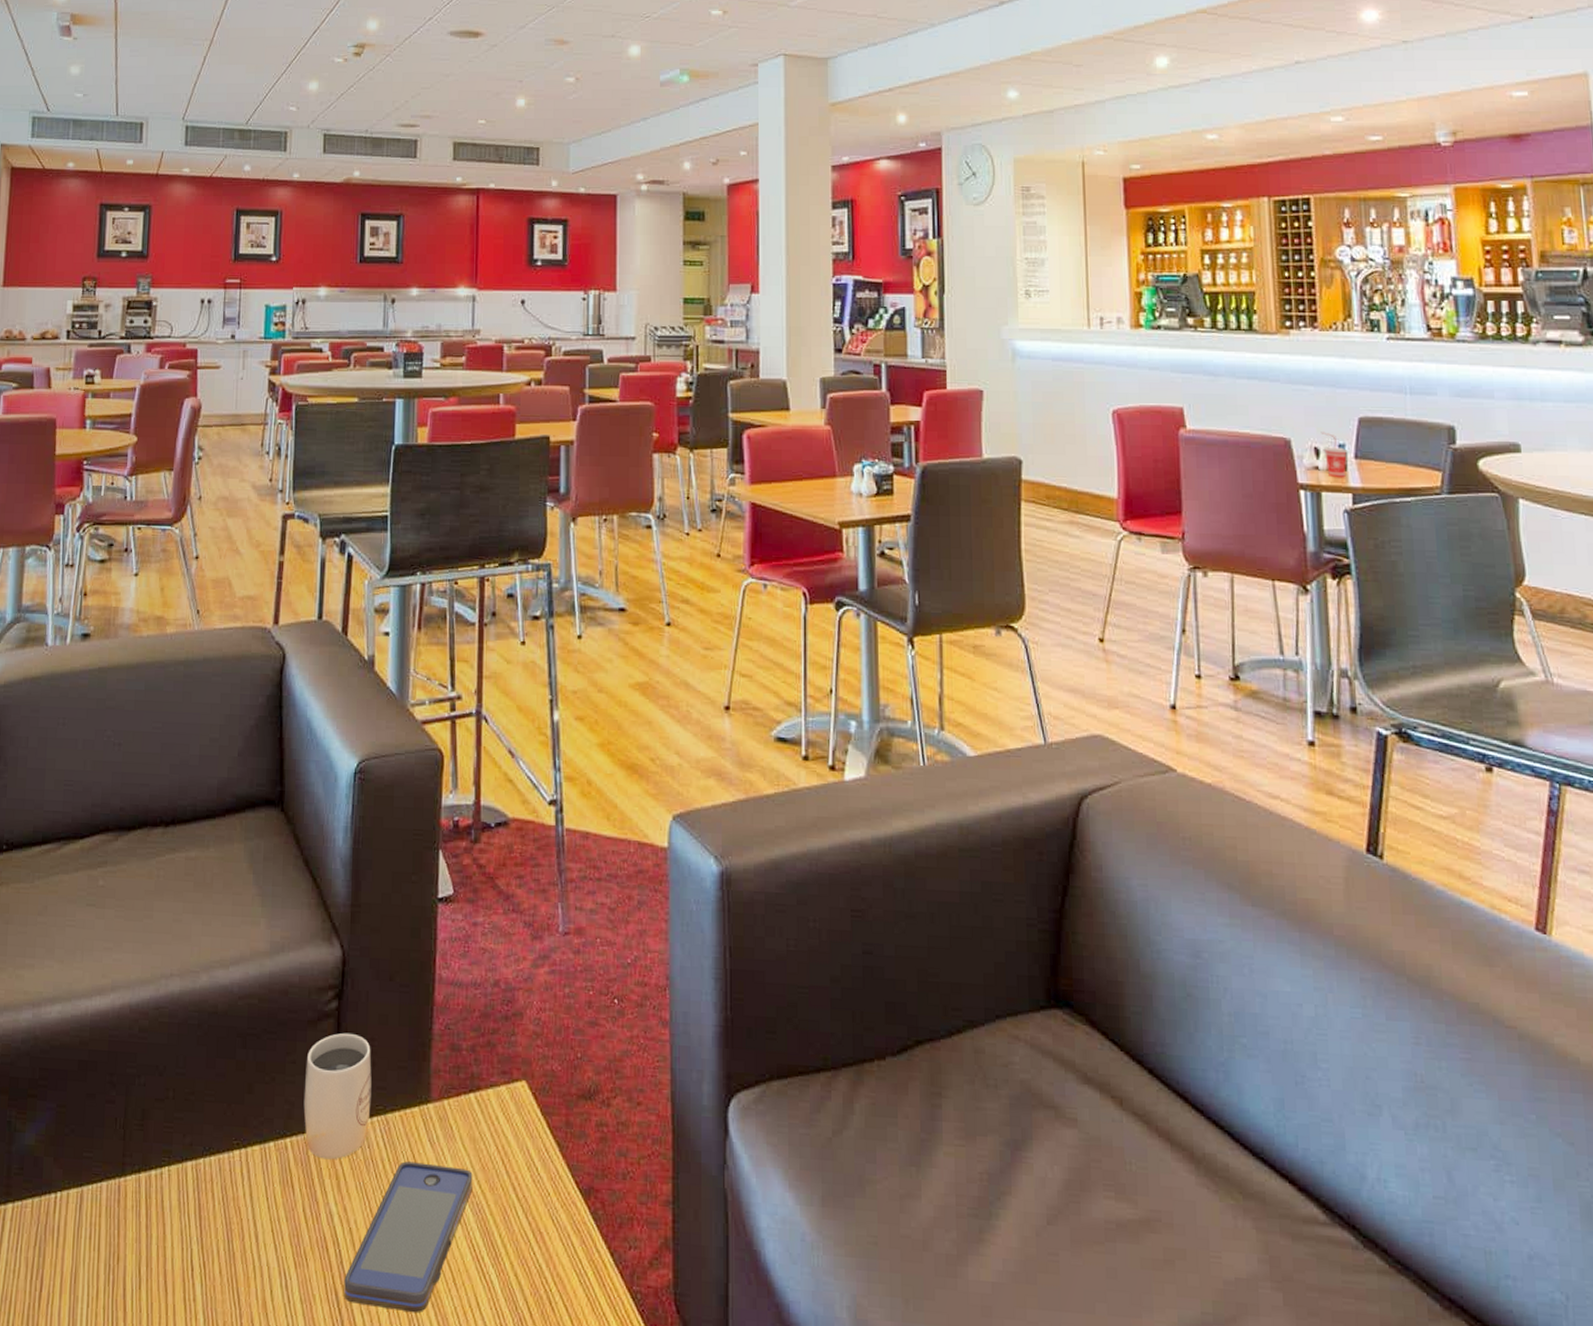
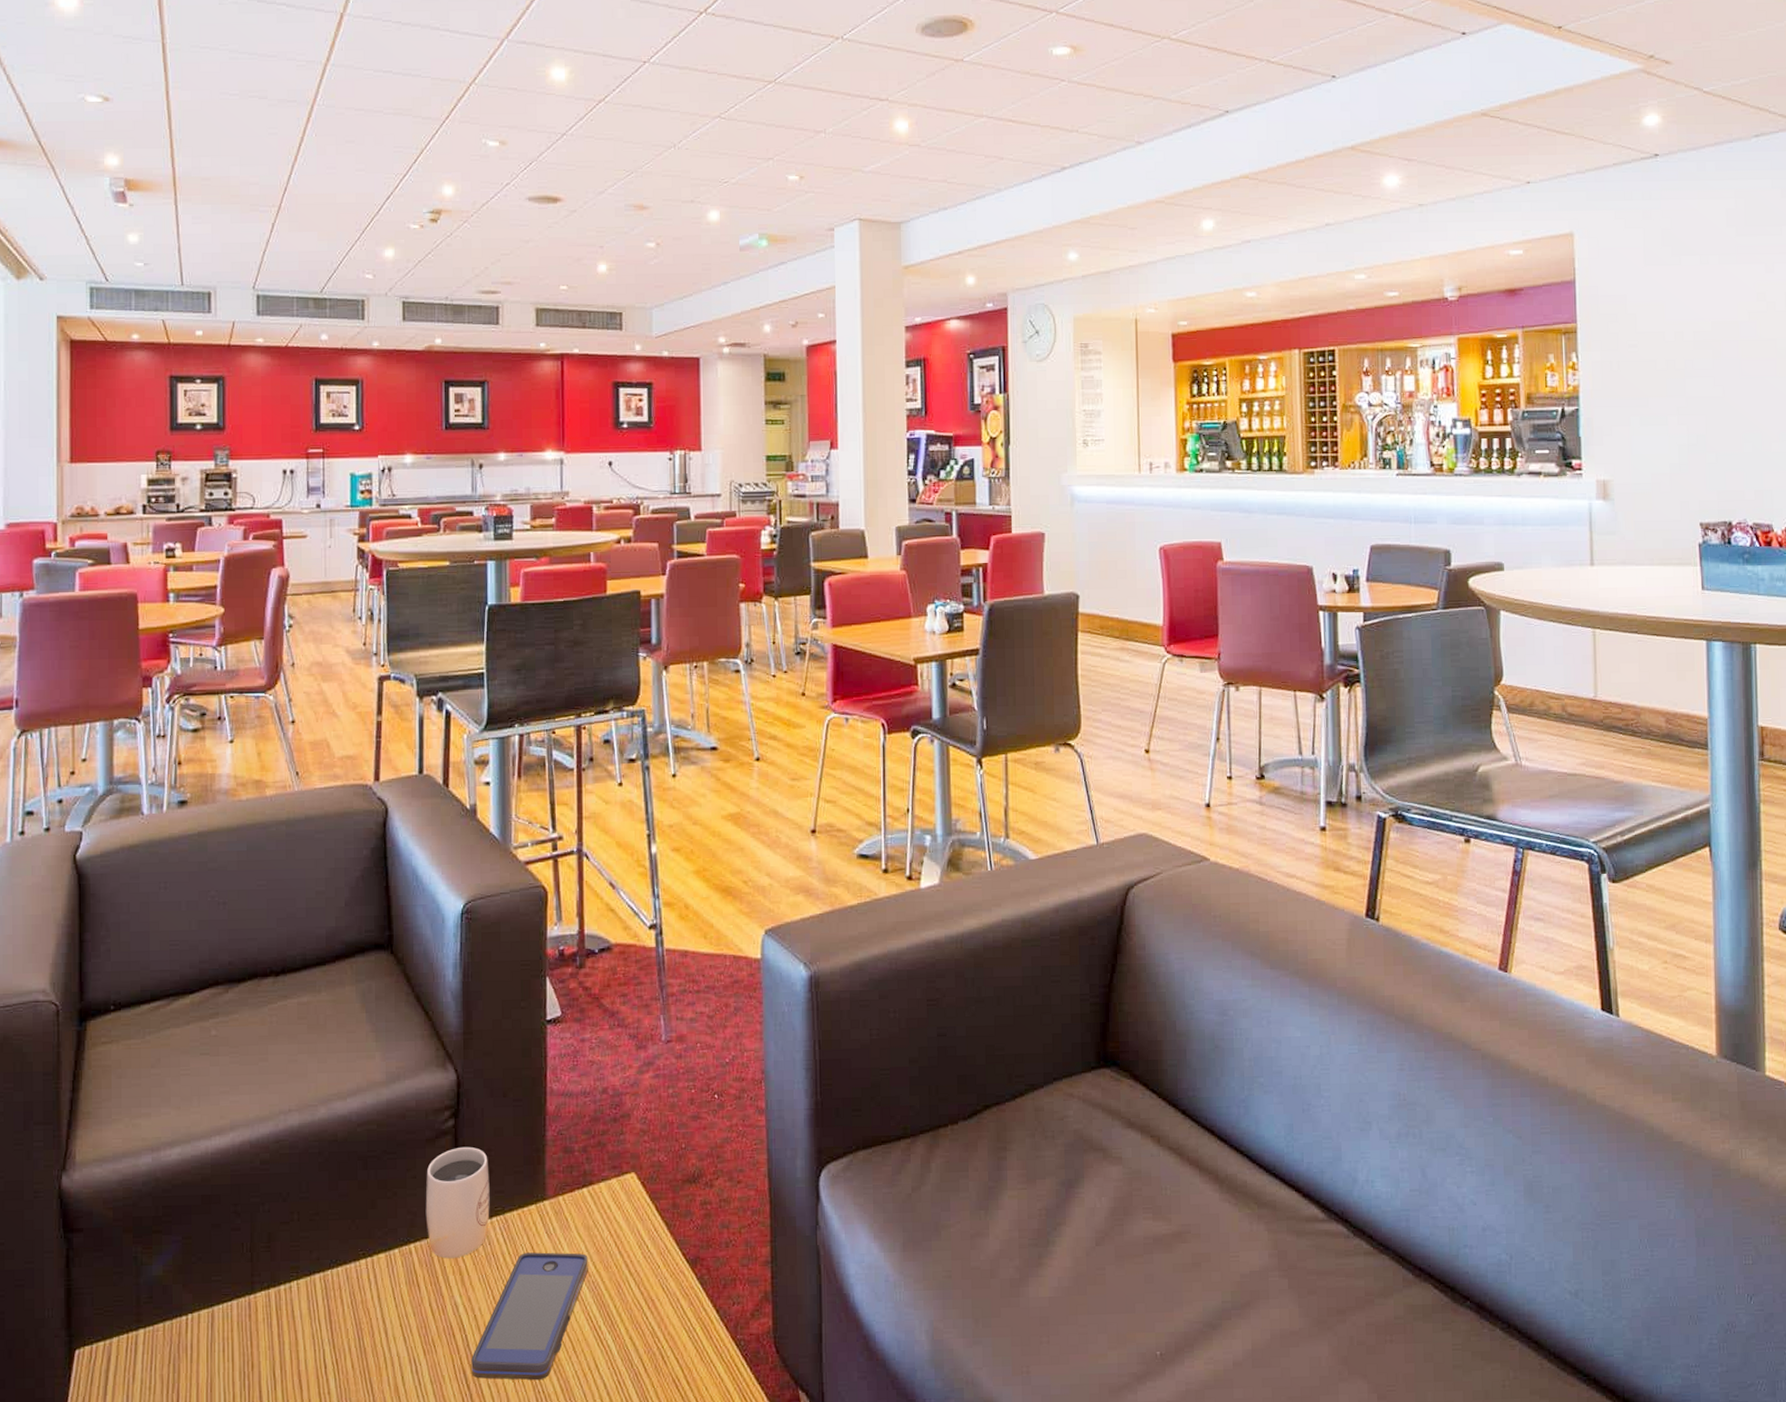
beverage cup: present [1320,432,1348,478] -> none [1338,559,1361,599]

